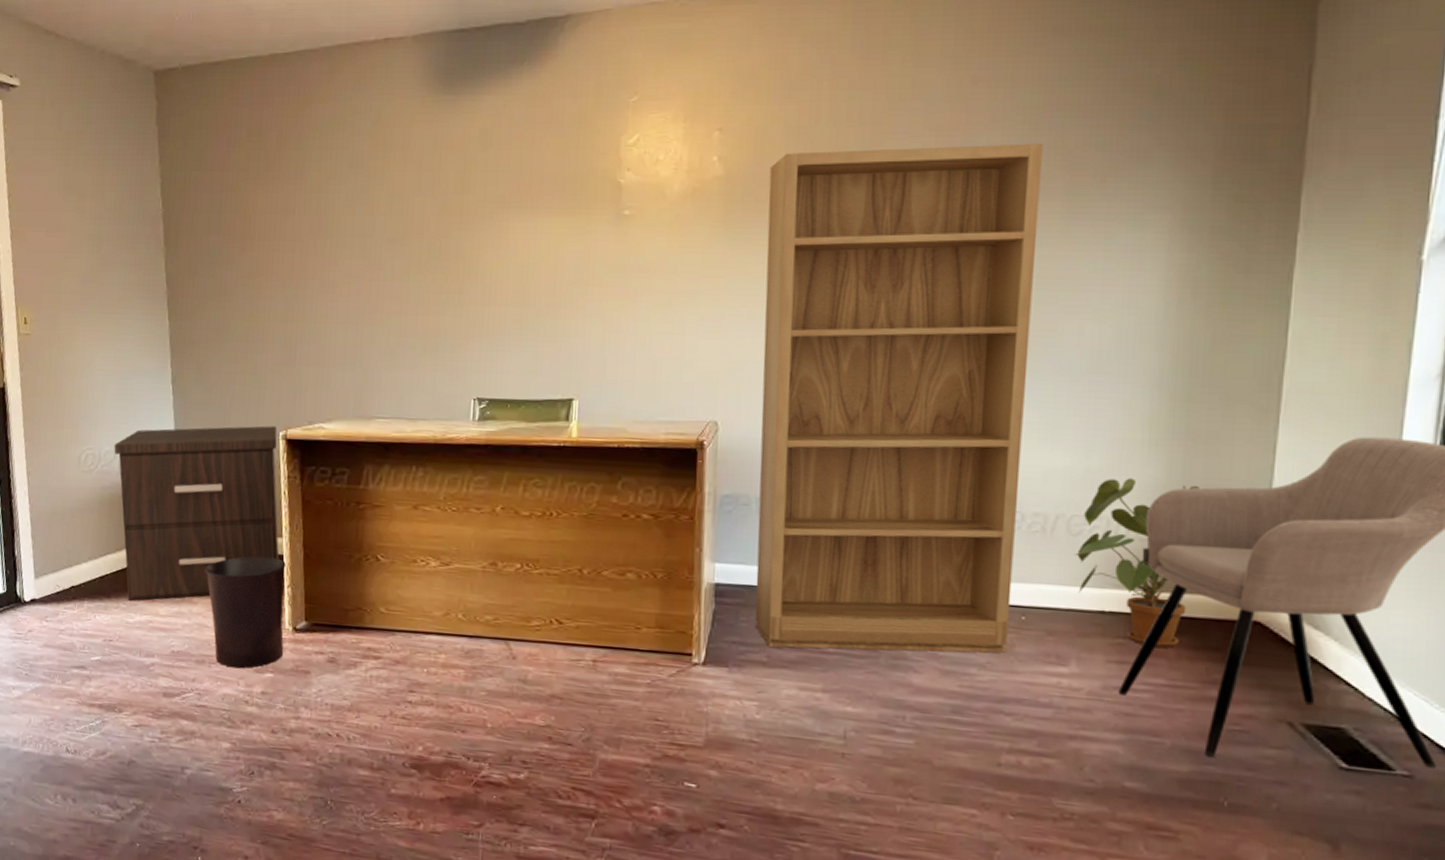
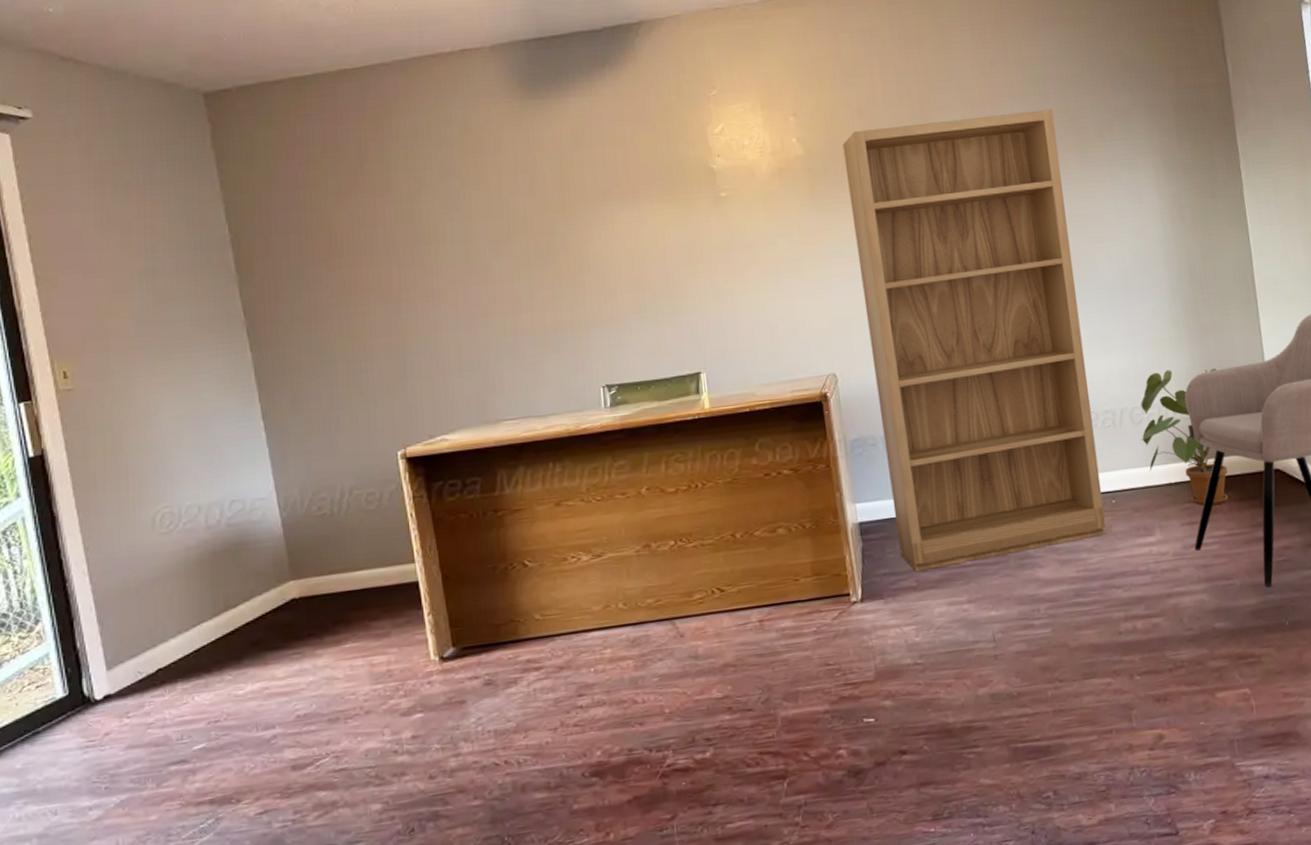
nightstand: present [114,426,280,601] -> none [197,446,415,670]
waste bin: present [205,556,286,668] -> none [327,586,433,718]

